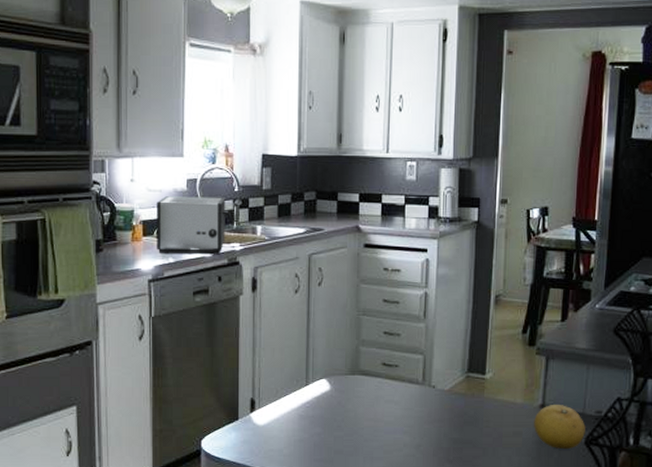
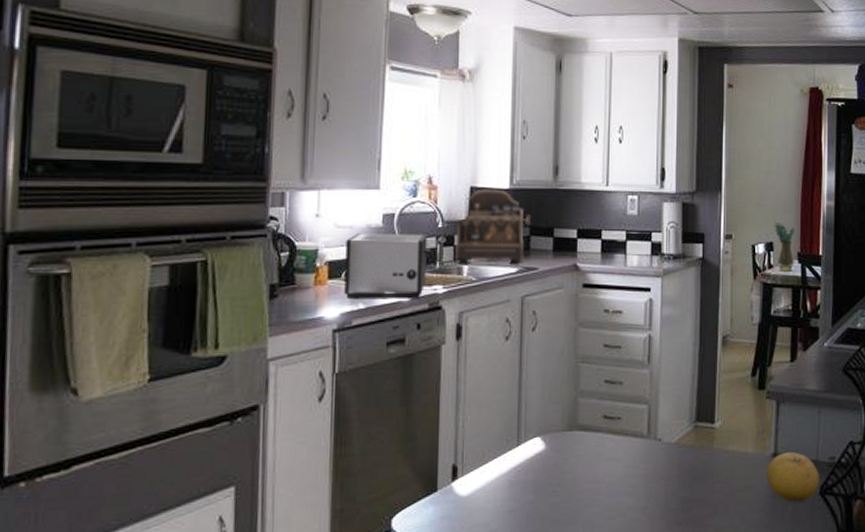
spice rack: none [249,156,316,225] -> present [454,189,530,264]
vase: none [550,187,571,235] -> present [774,221,795,271]

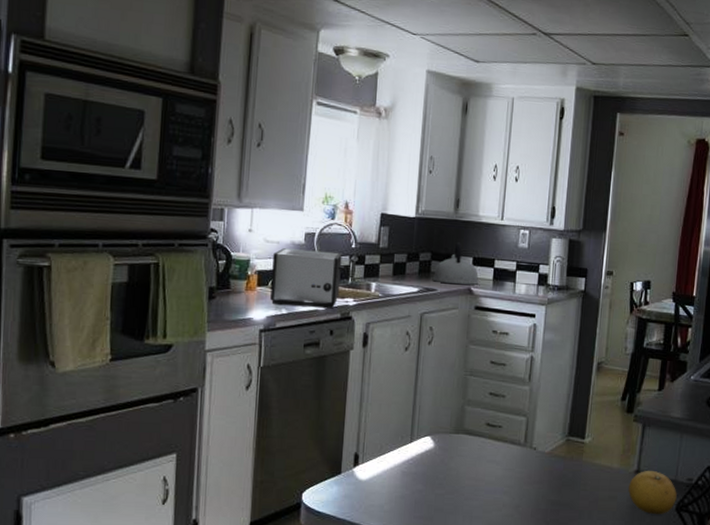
spice rack: present [454,189,530,264] -> none [364,216,432,285]
kettle: none [532,214,586,261] -> present [432,242,479,285]
vase: present [774,221,795,271] -> none [652,262,672,309]

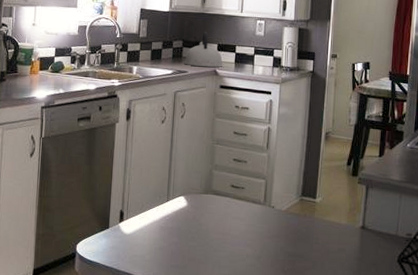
toaster: present [270,248,345,309] -> none [50,39,112,88]
fruit: present [628,471,677,515] -> none [355,227,398,266]

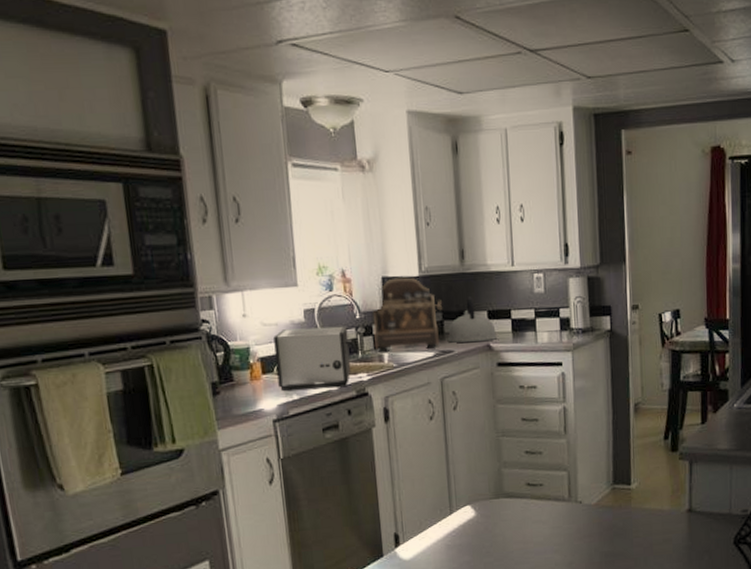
toaster: none [50,39,112,88] -> present [273,325,353,392]
spice rack: none [127,10,183,68] -> present [372,277,442,352]

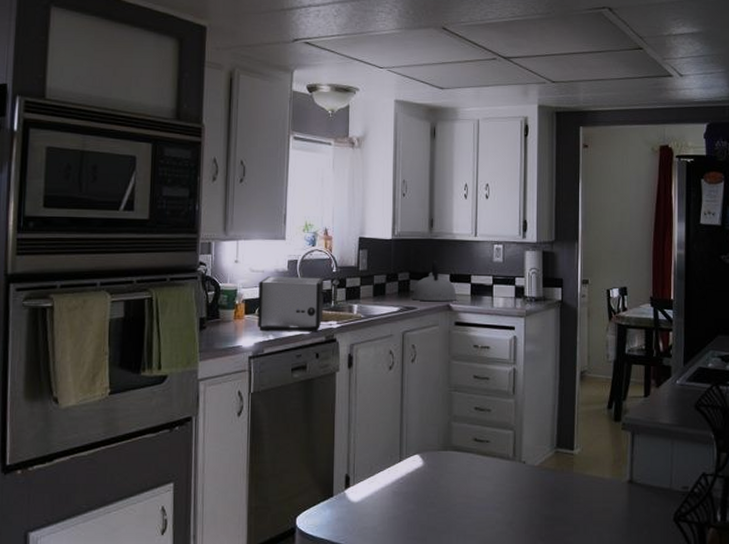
spice rack: present [372,277,442,352] -> none [346,239,410,304]

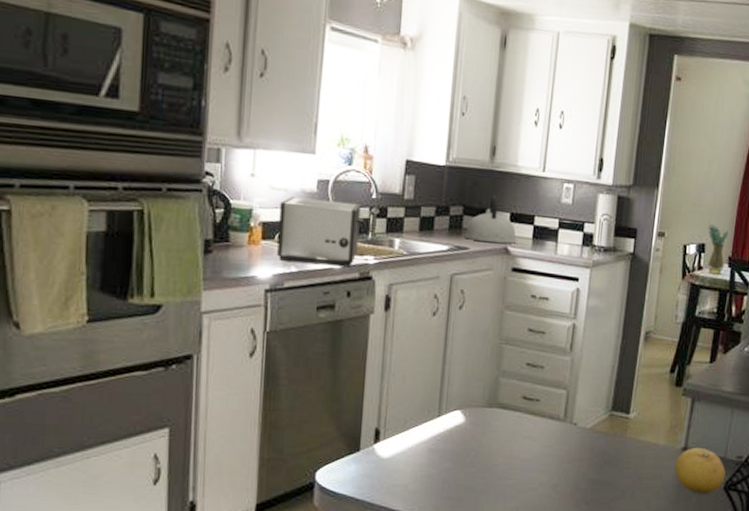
fruit: none [623,480,673,526] -> present [674,448,726,494]
vase: none [628,268,648,314] -> present [707,223,729,275]

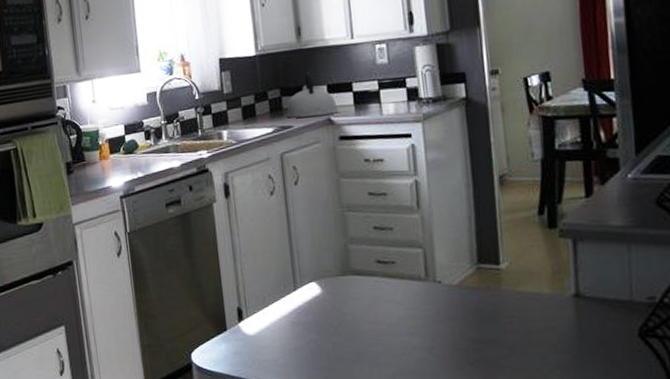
toaster: present [277,196,365,267] -> none [119,106,193,170]
fruit: present [674,448,726,494] -> none [568,292,637,344]
vase: present [707,223,729,275] -> none [548,49,579,102]

